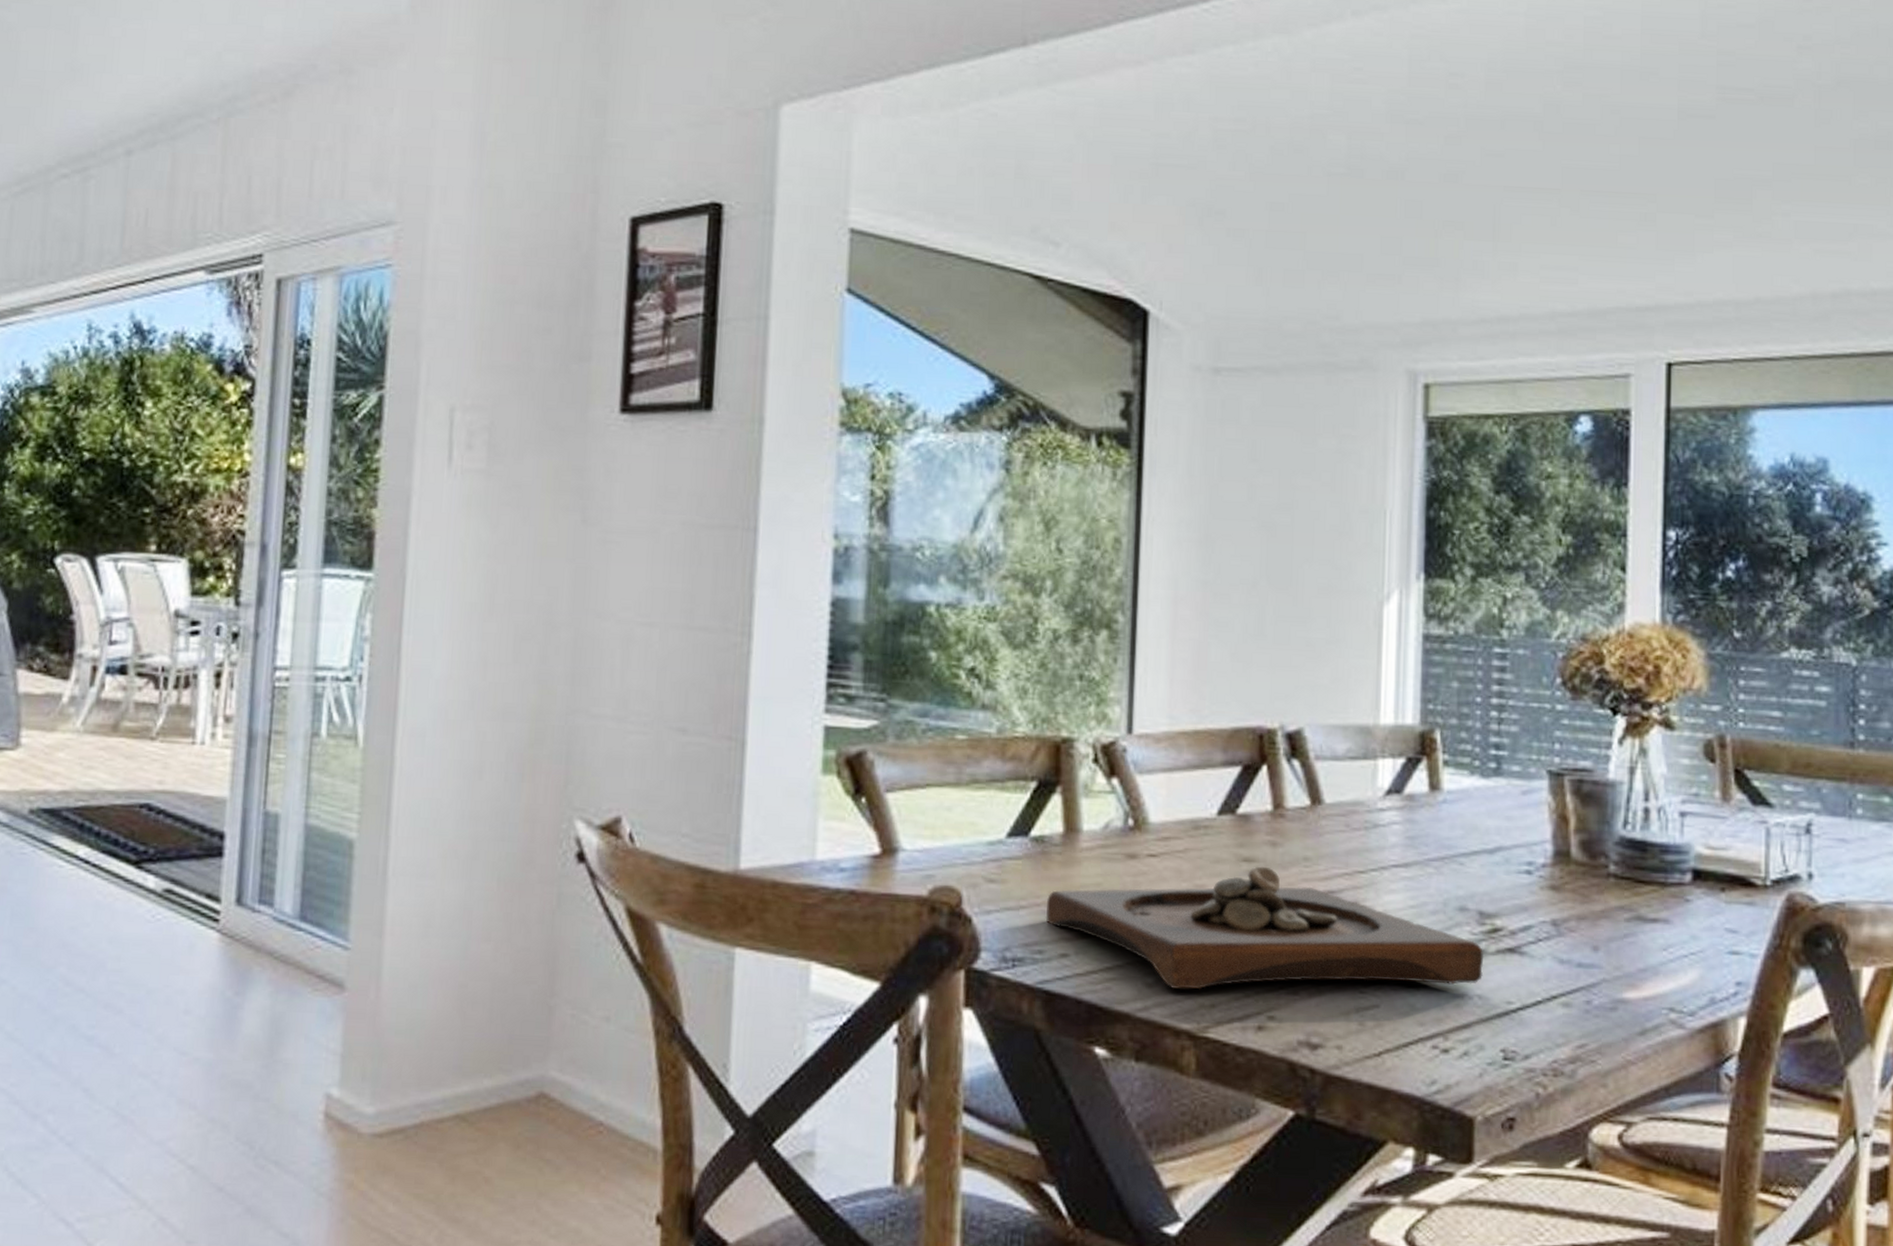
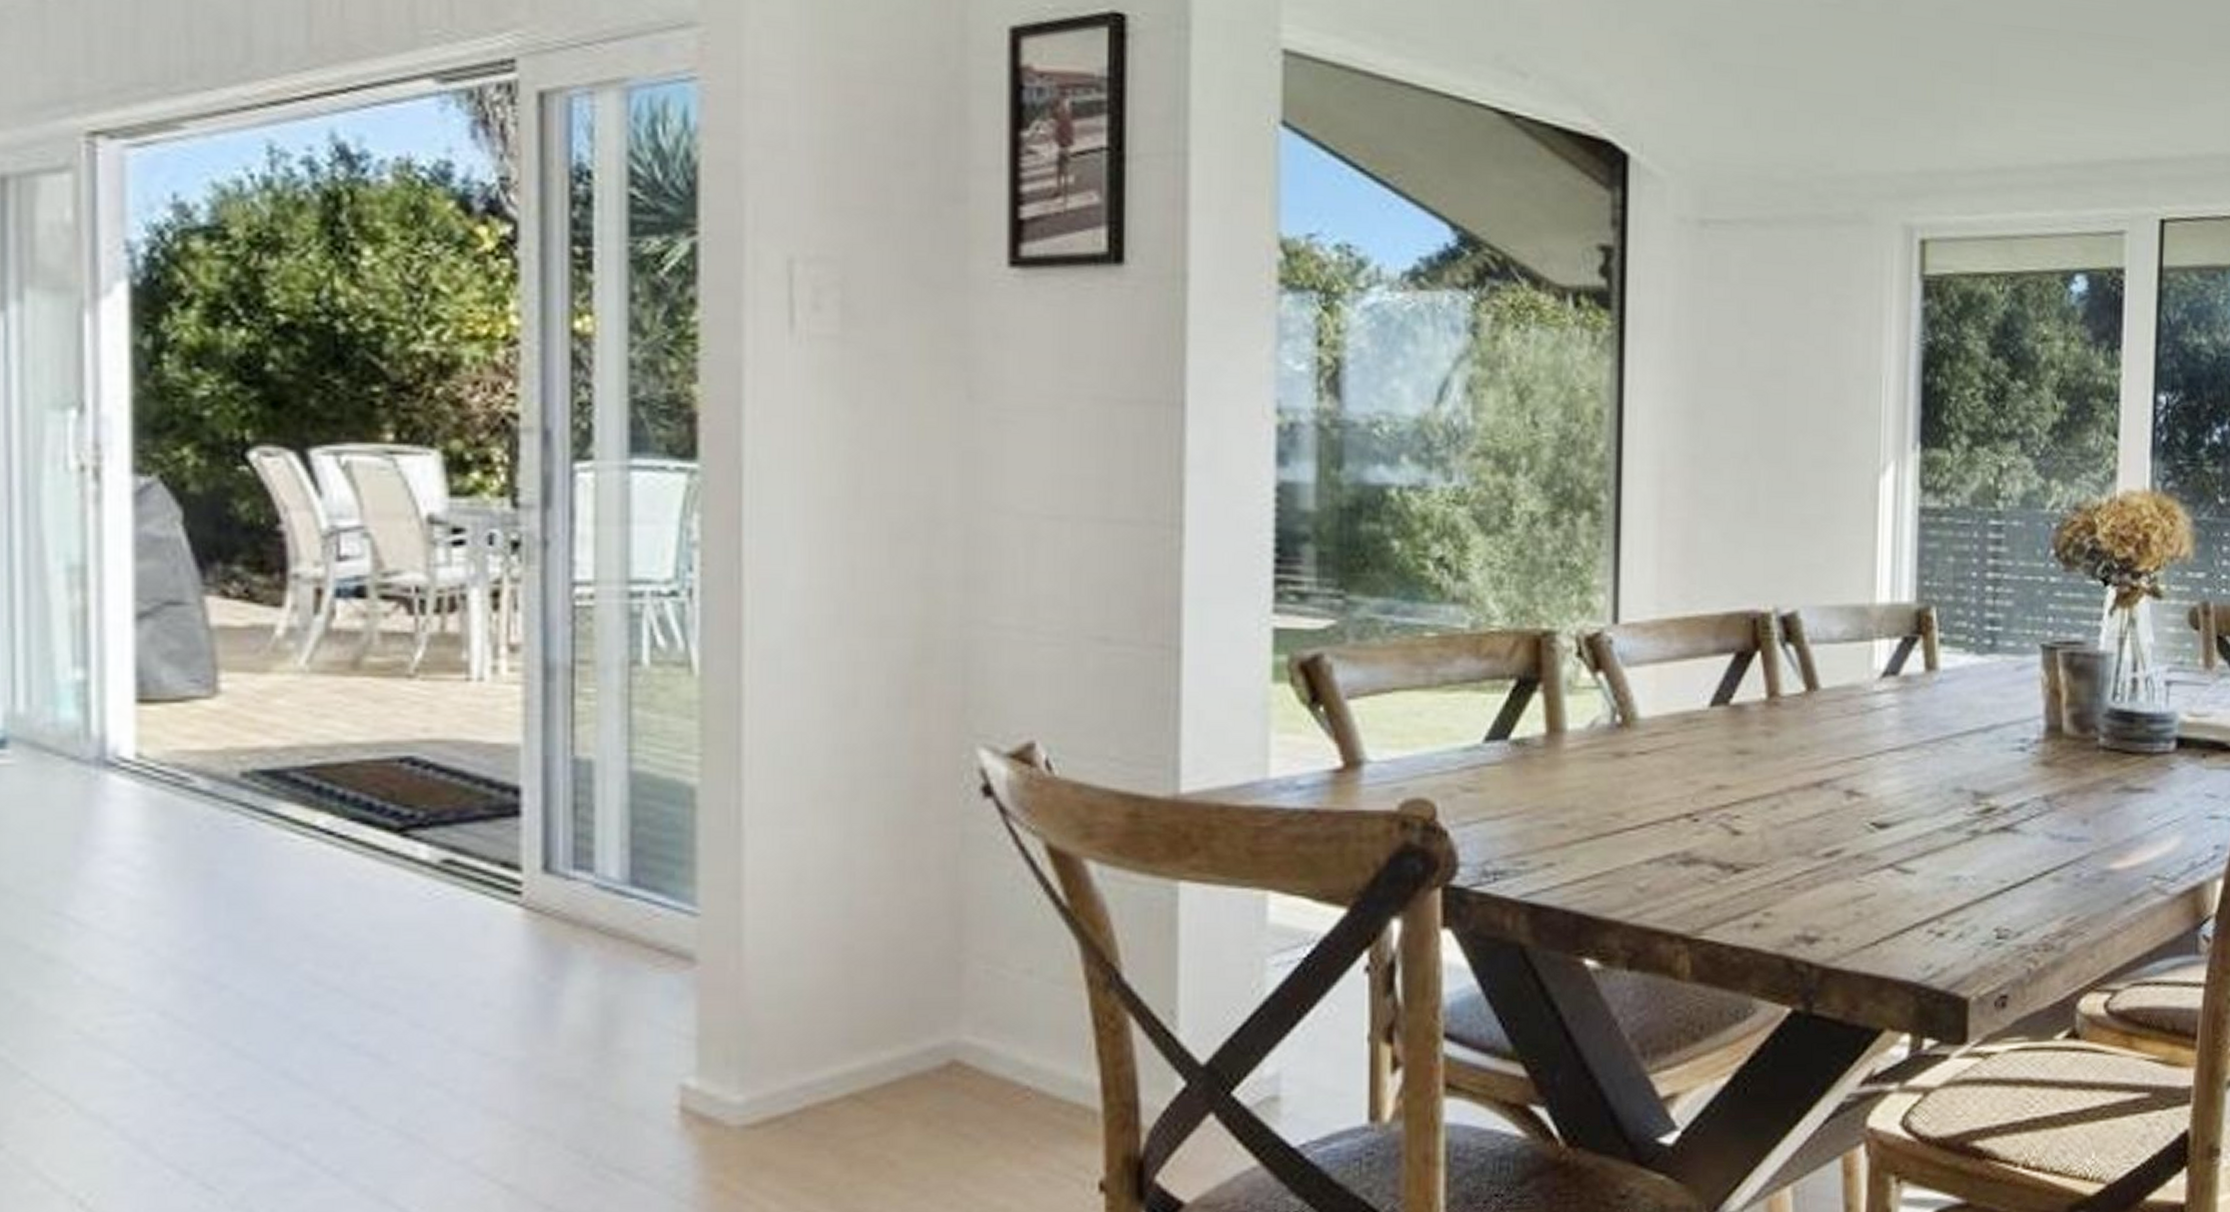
wooden tray: present [1045,866,1483,990] -> none [1528,758,1978,893]

